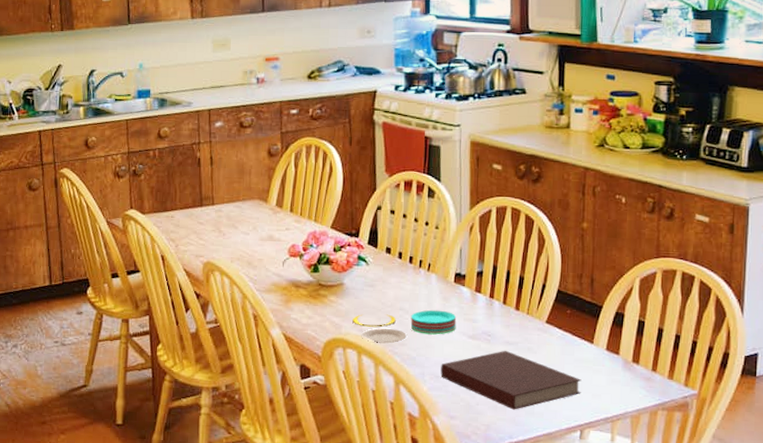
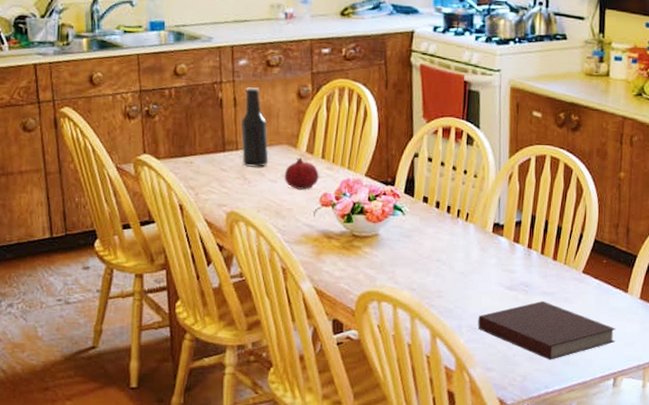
beer bottle: none [216,147,242,221] -> present [241,87,269,167]
fruit: none [255,211,288,241] -> present [284,157,319,190]
plate: present [352,310,457,344] -> none [388,261,495,296]

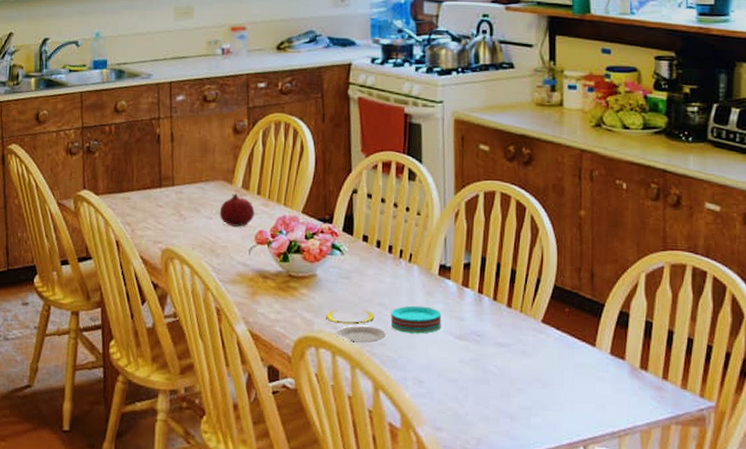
beer bottle: present [241,87,269,167] -> none [177,123,204,203]
plate: none [388,261,495,296] -> present [326,305,442,343]
notebook: present [478,300,616,360] -> none [425,352,583,422]

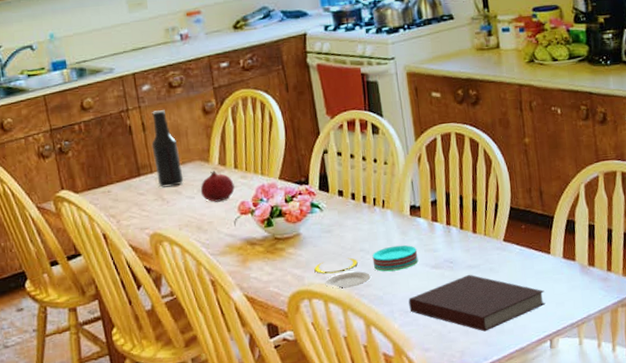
beer bottle: none [177,123,204,203] -> present [151,110,184,188]
notebook: none [425,352,583,422] -> present [408,274,546,332]

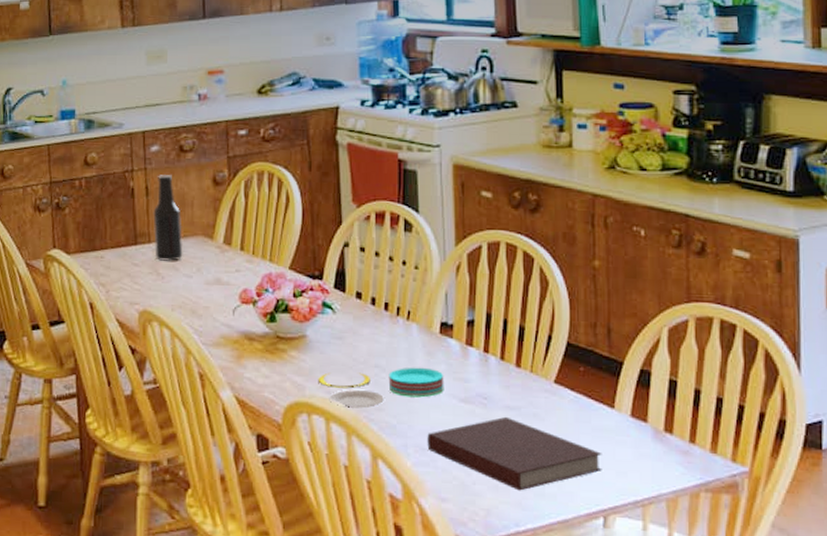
fruit: present [200,171,235,202] -> none [200,249,238,285]

